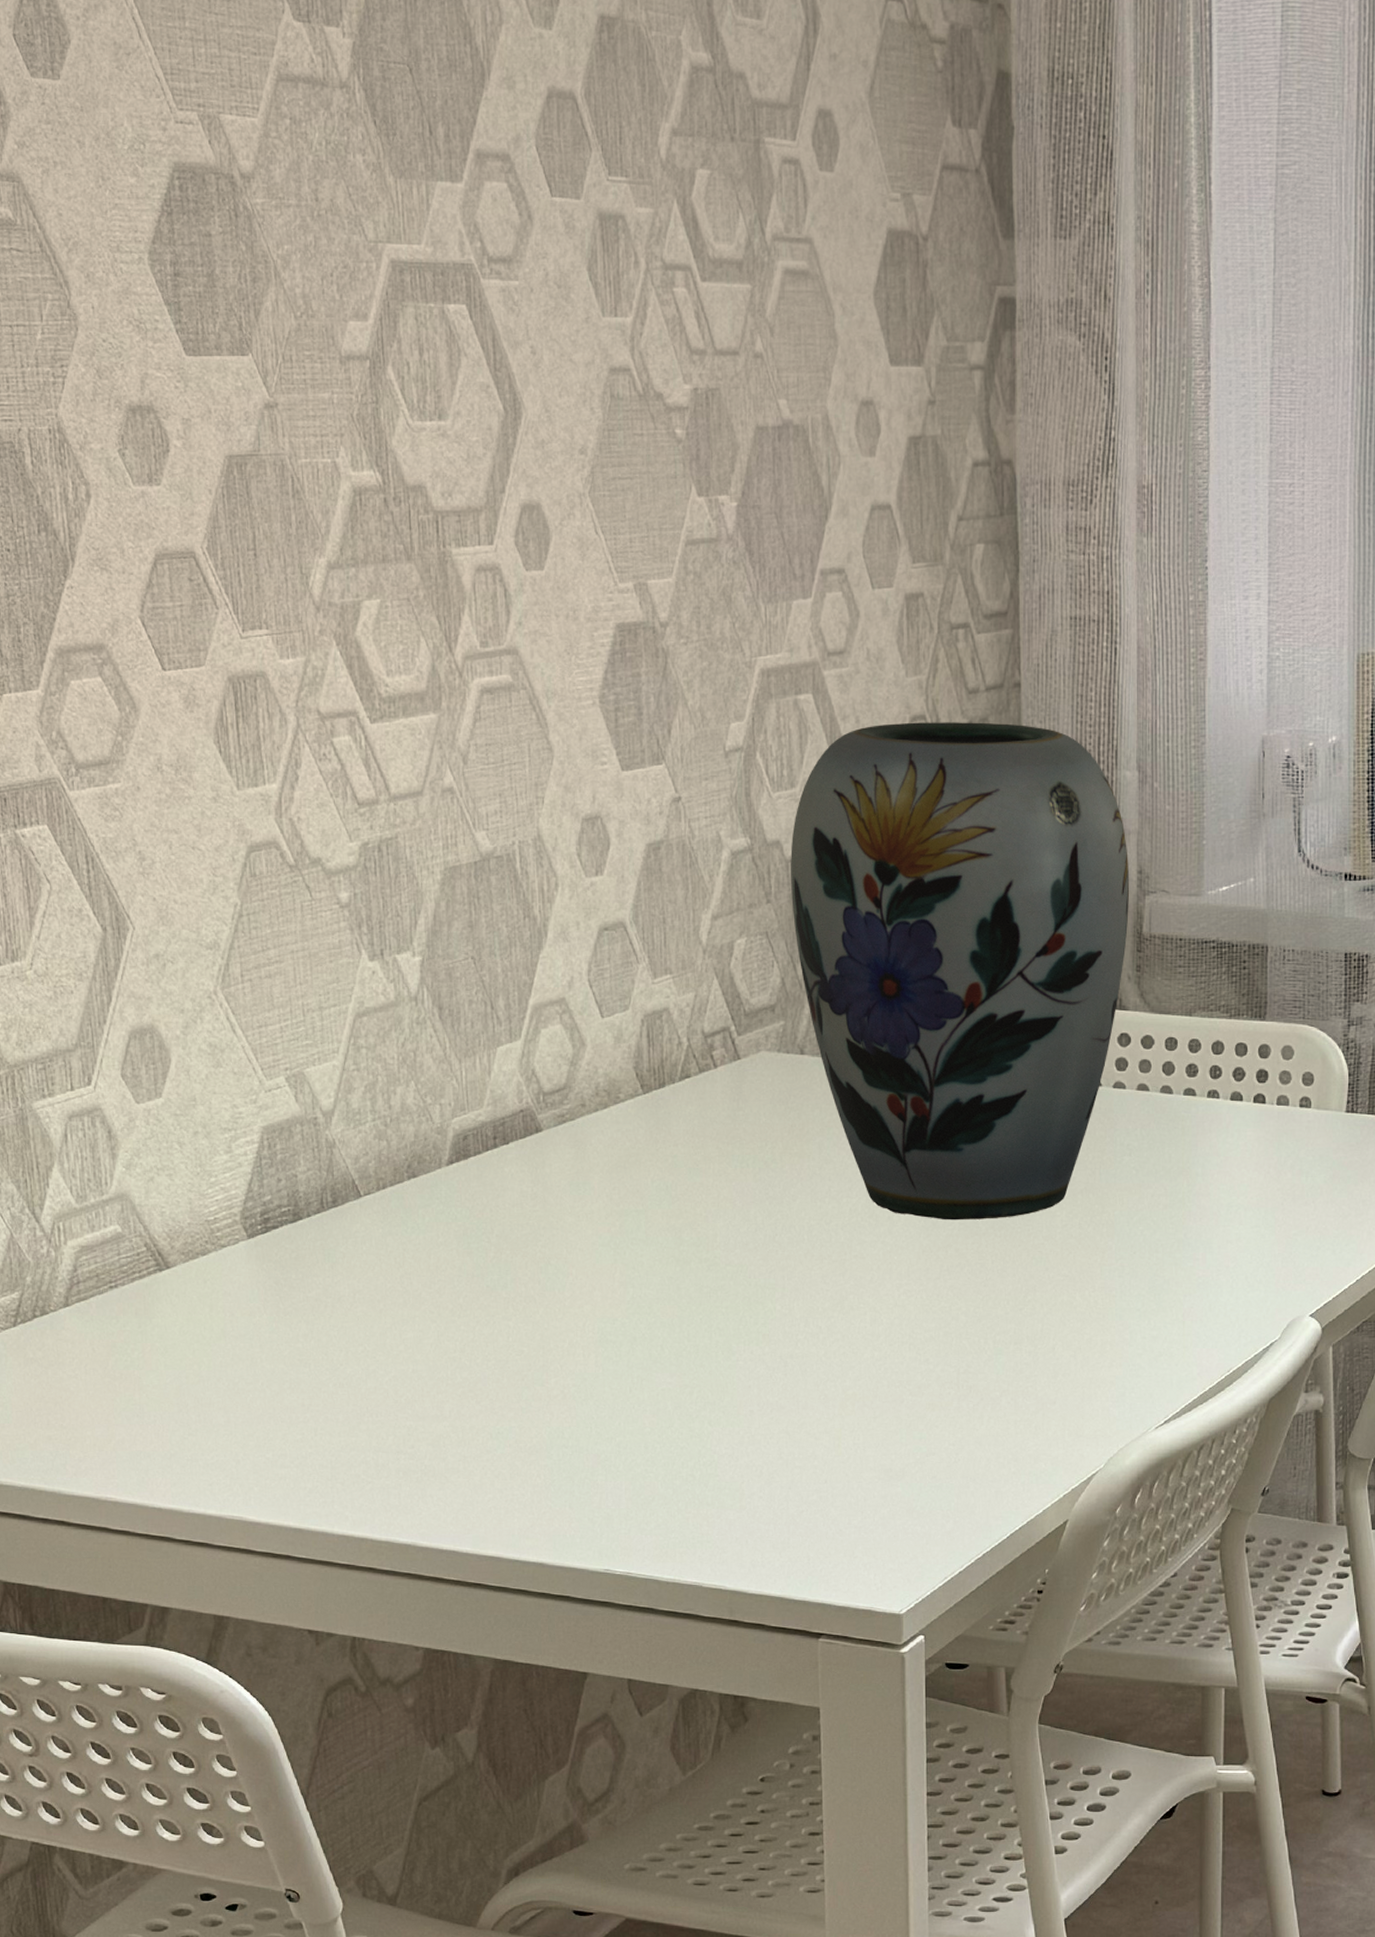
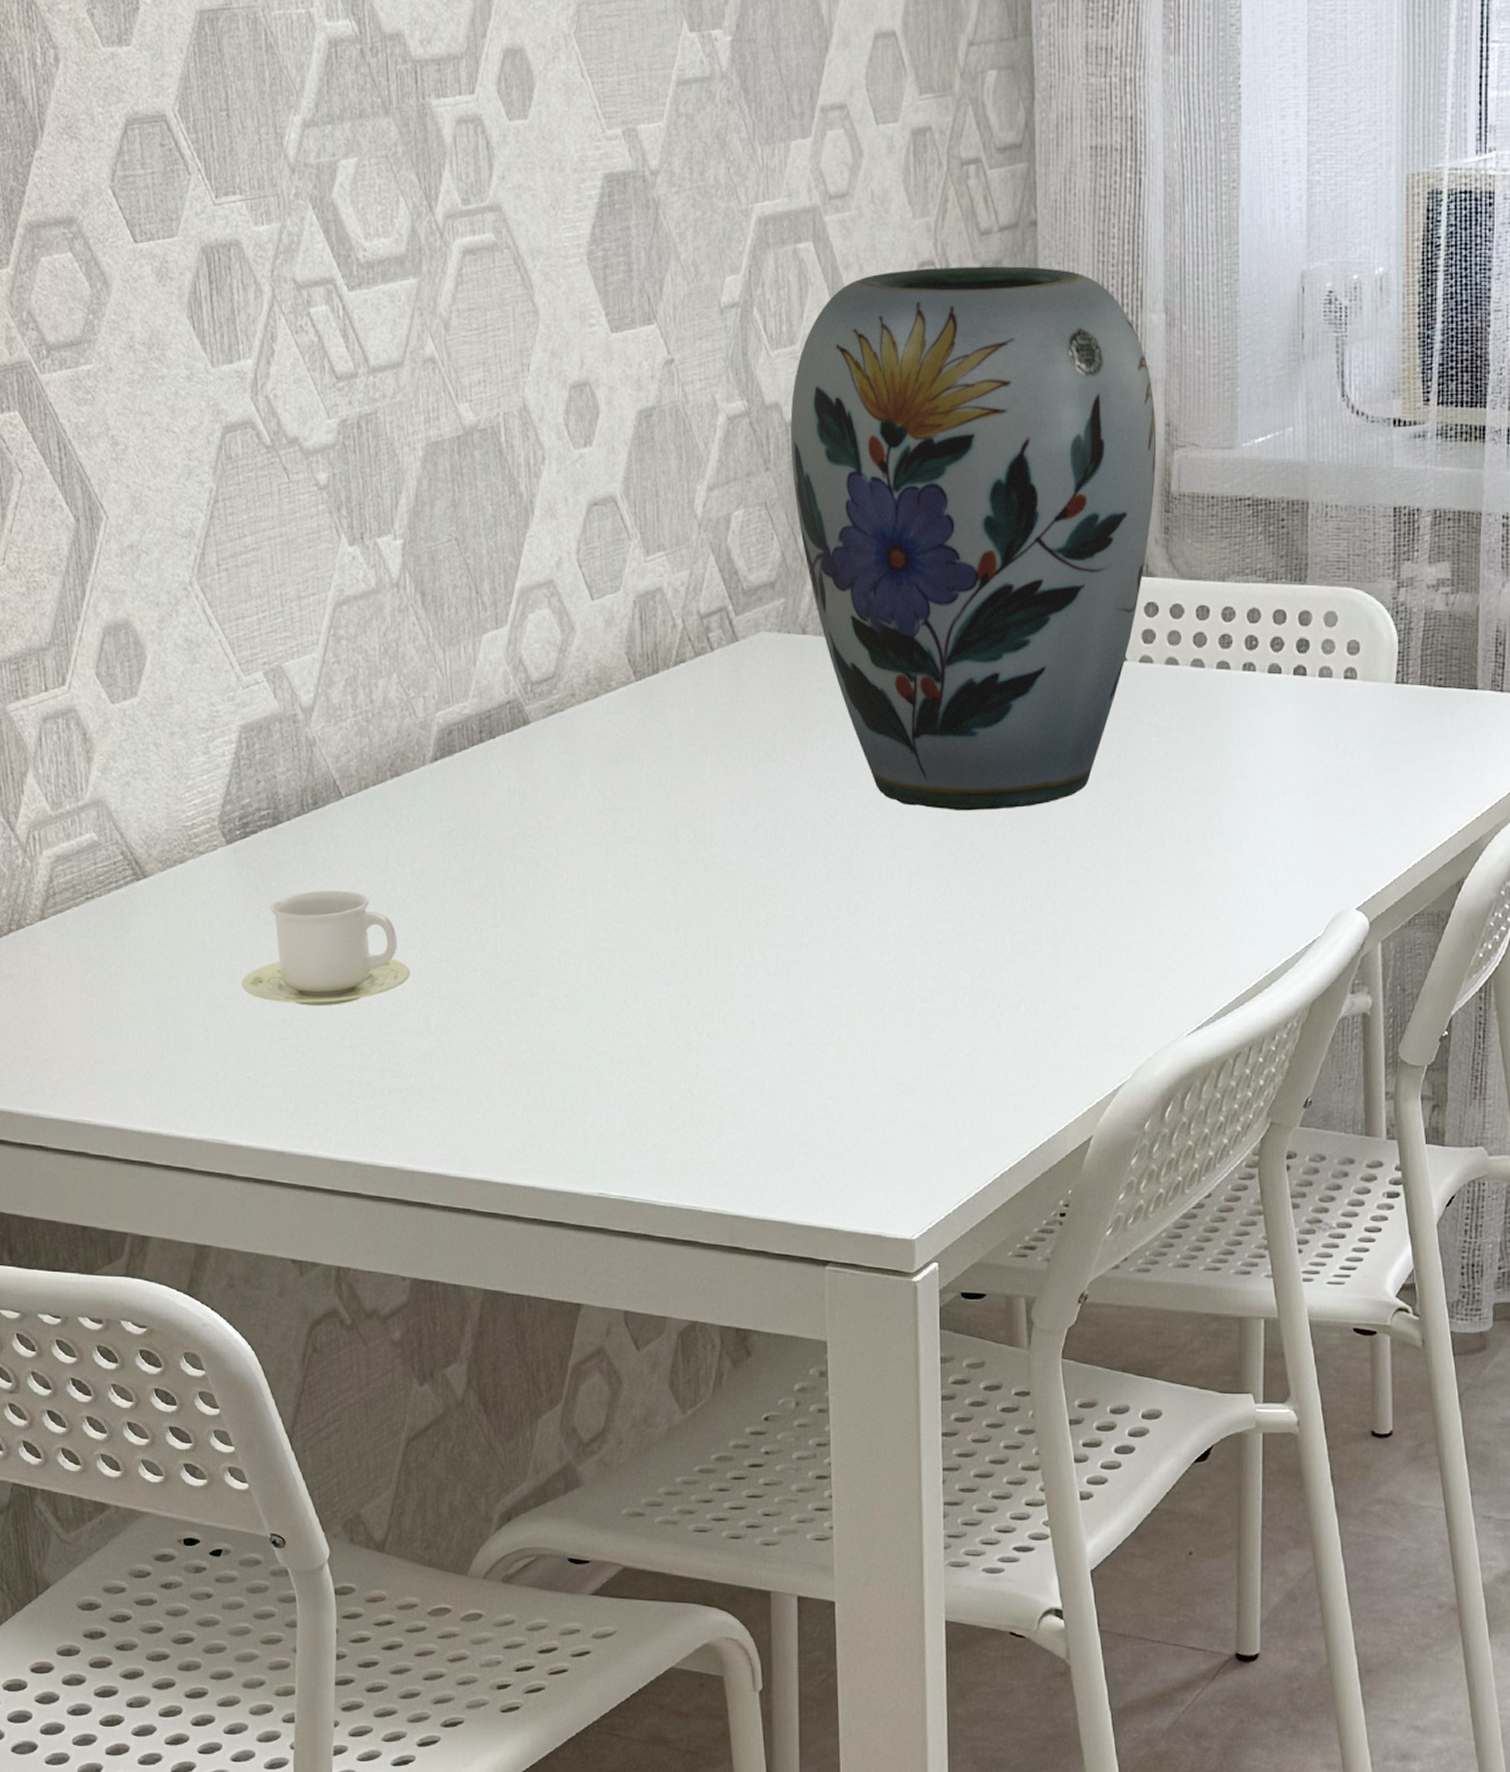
cup and saucer: none [261,1284,426,1391] -> present [241,891,411,1006]

